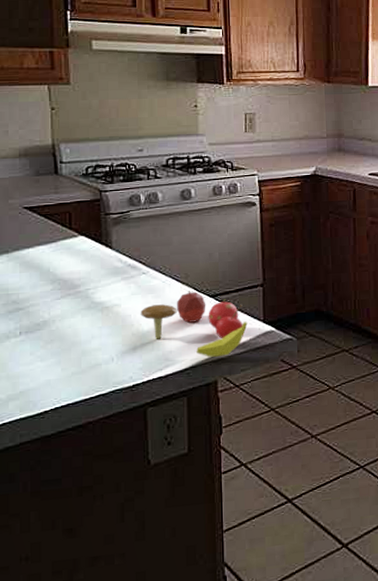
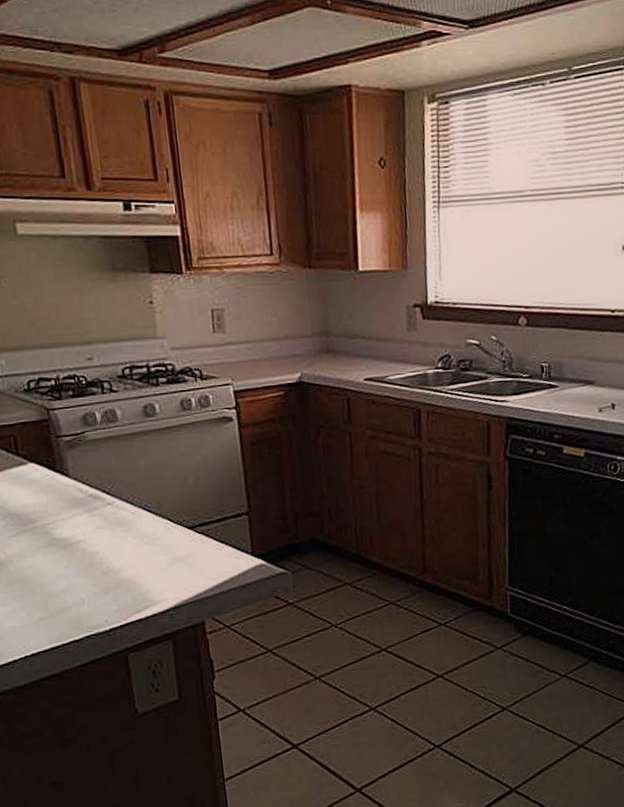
fruit: present [140,291,248,357] -> none [109,522,234,596]

